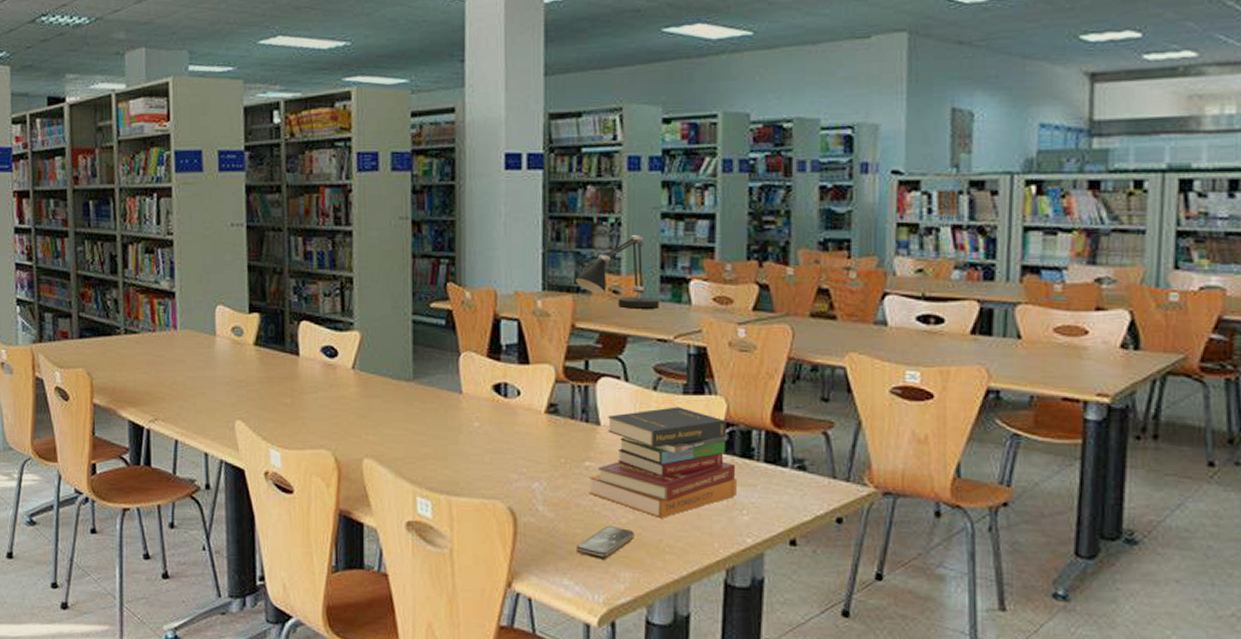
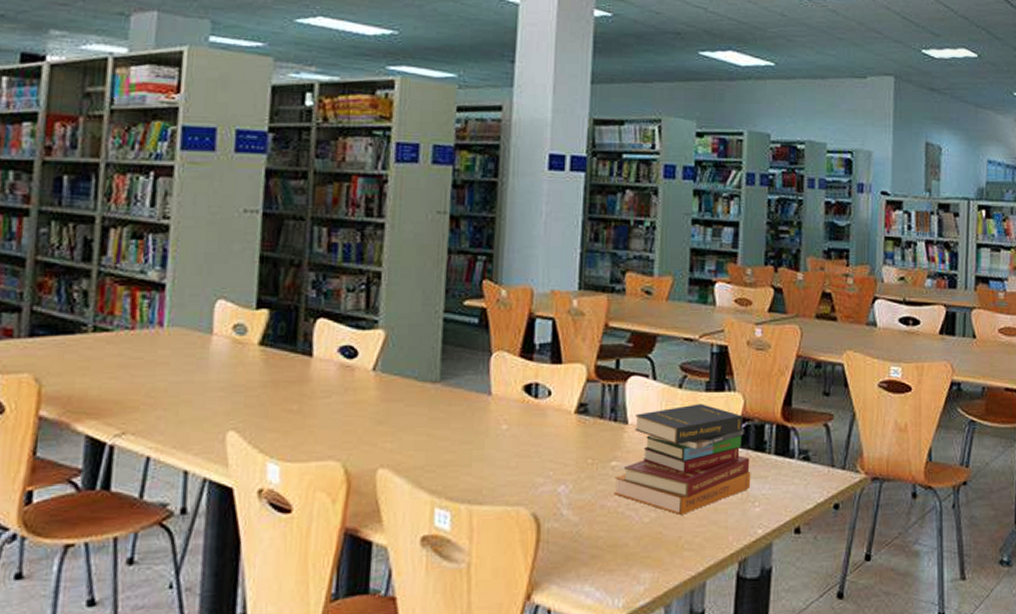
desk lamp: present [574,235,659,309] -> none [610,239,687,309]
mobile phone: present [575,526,634,560] -> none [598,526,656,562]

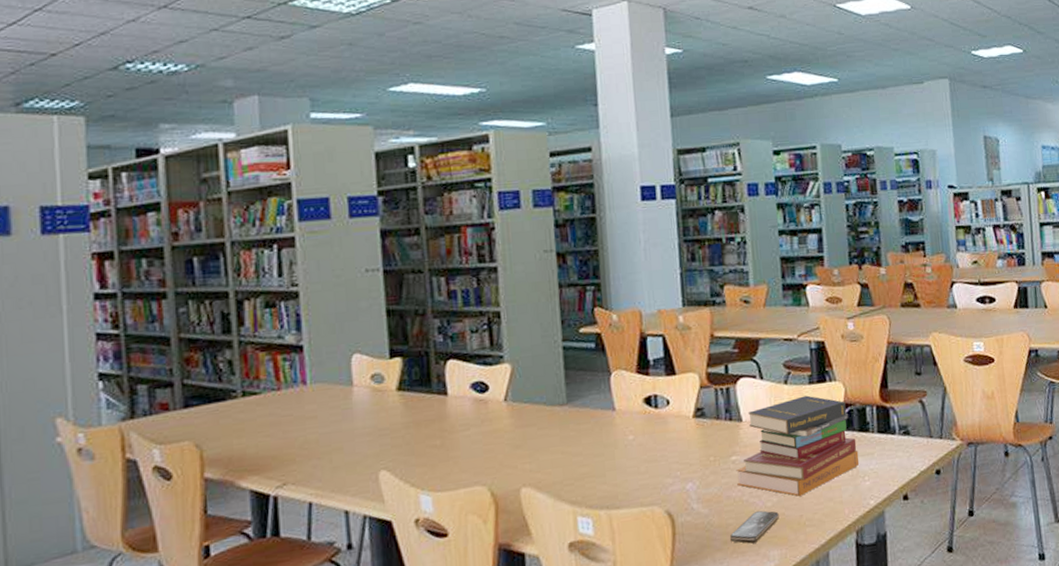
mobile phone: none [598,526,656,562] -> present [729,510,779,544]

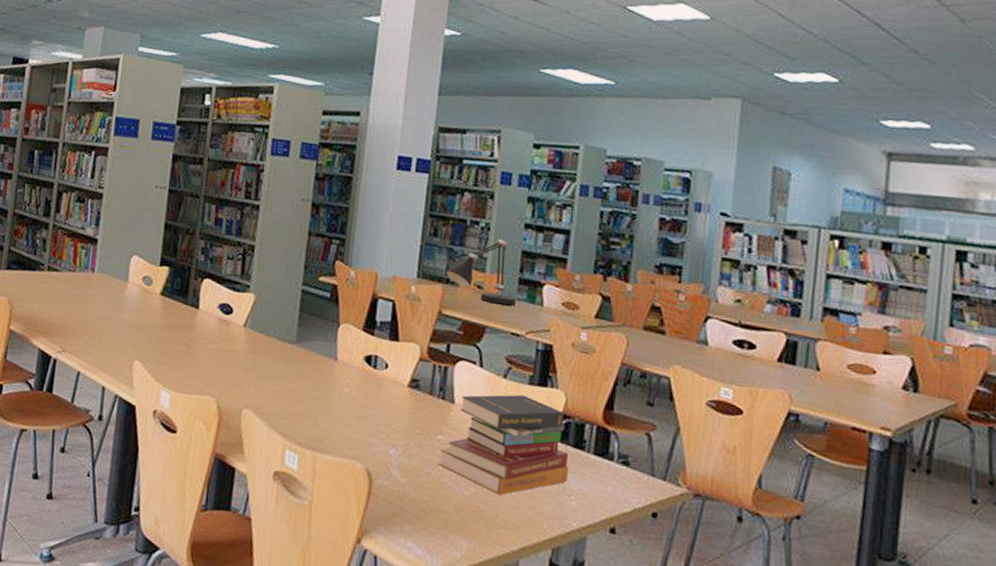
desk lamp: none [710,250,783,315] -> present [445,239,516,306]
mobile phone: present [729,510,779,544] -> none [421,496,475,527]

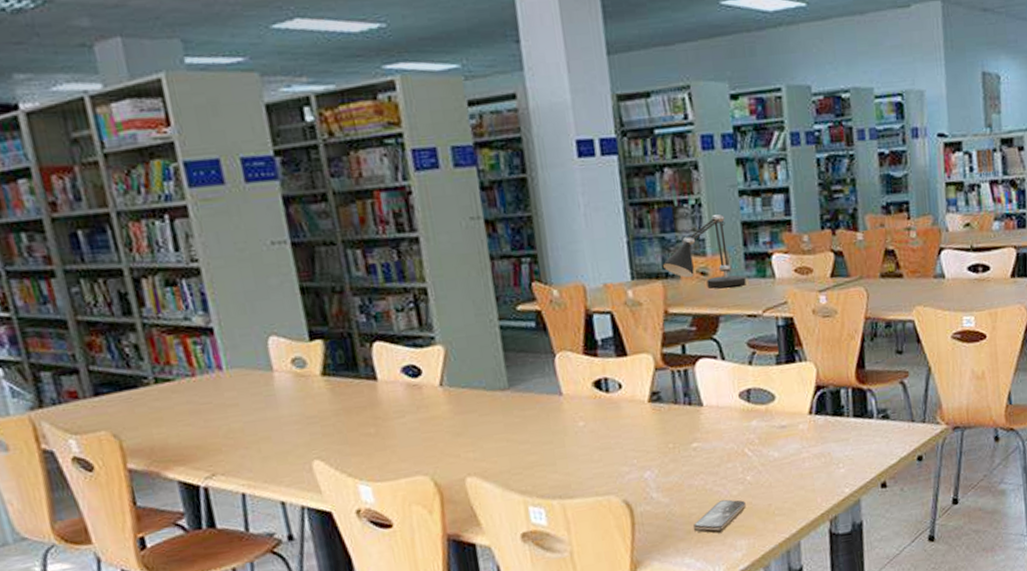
mobile phone: none [421,496,475,527] -> present [692,499,746,534]
books: present [438,394,569,495] -> none [698,377,833,485]

